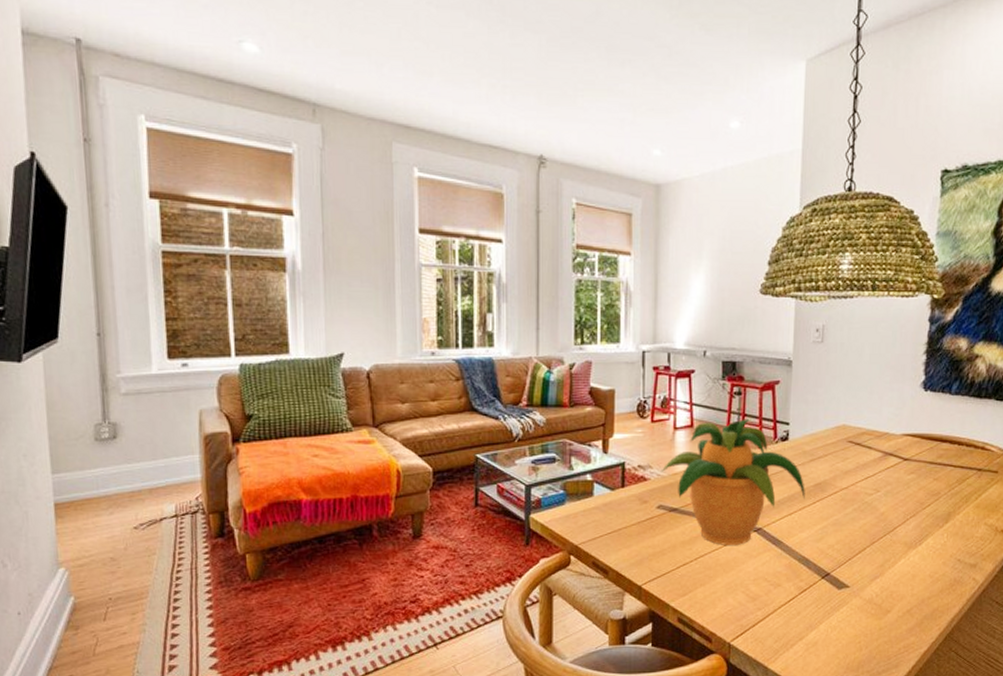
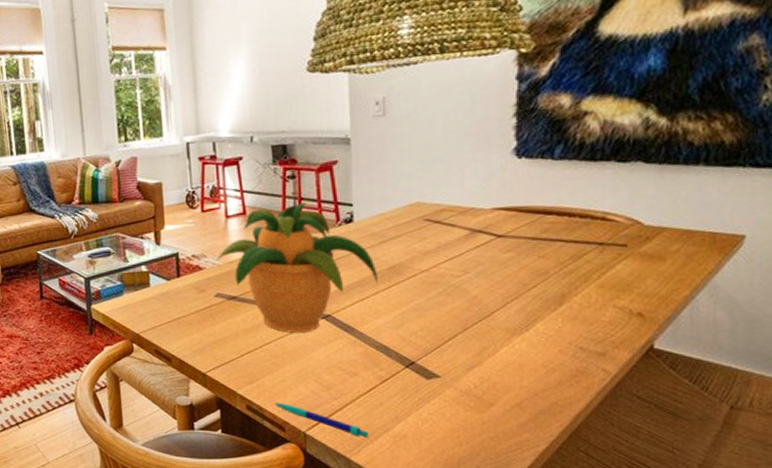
pen: none [704,614,785,647] -> present [274,402,368,439]

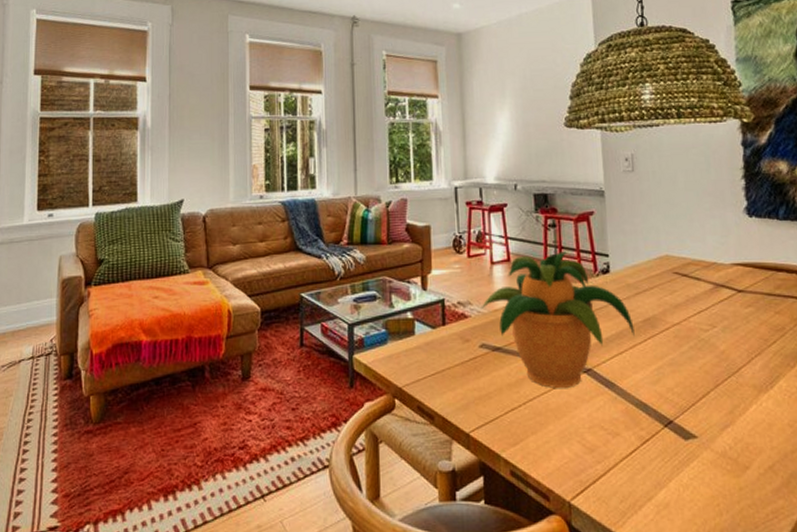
pen: present [274,402,368,439] -> none [538,467,633,509]

